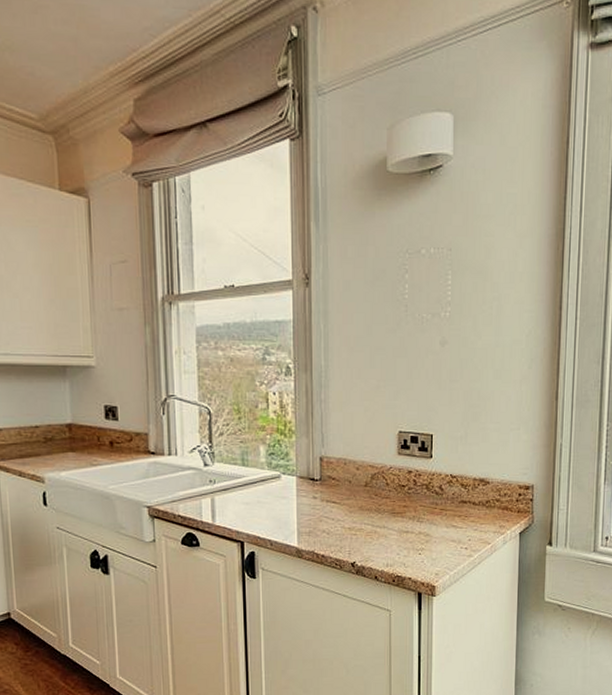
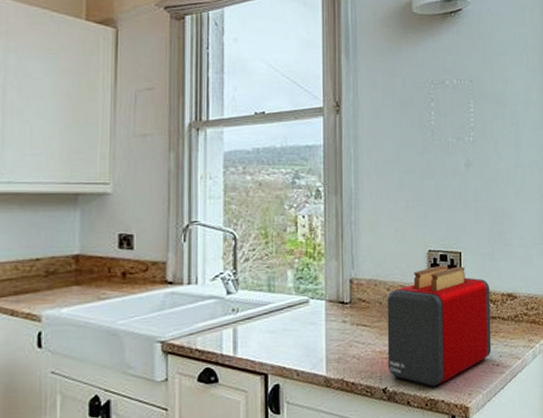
toaster: none [356,447,462,564] -> present [387,265,492,387]

